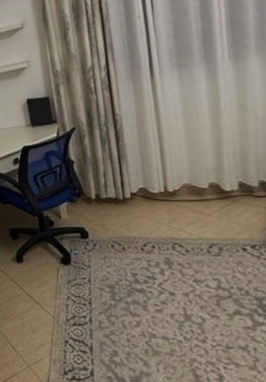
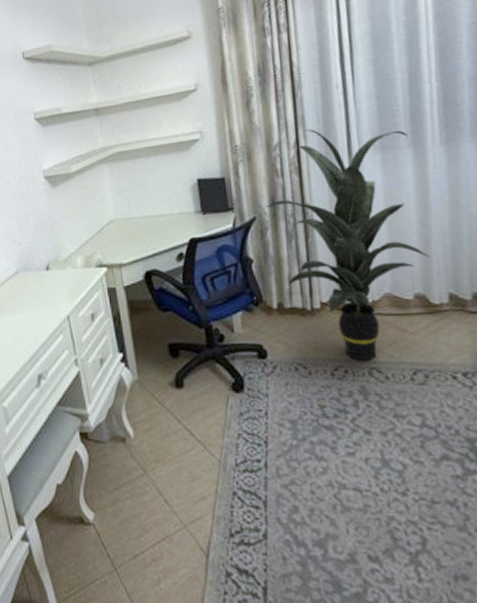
indoor plant: none [83,50,222,238] -> present [265,129,430,360]

